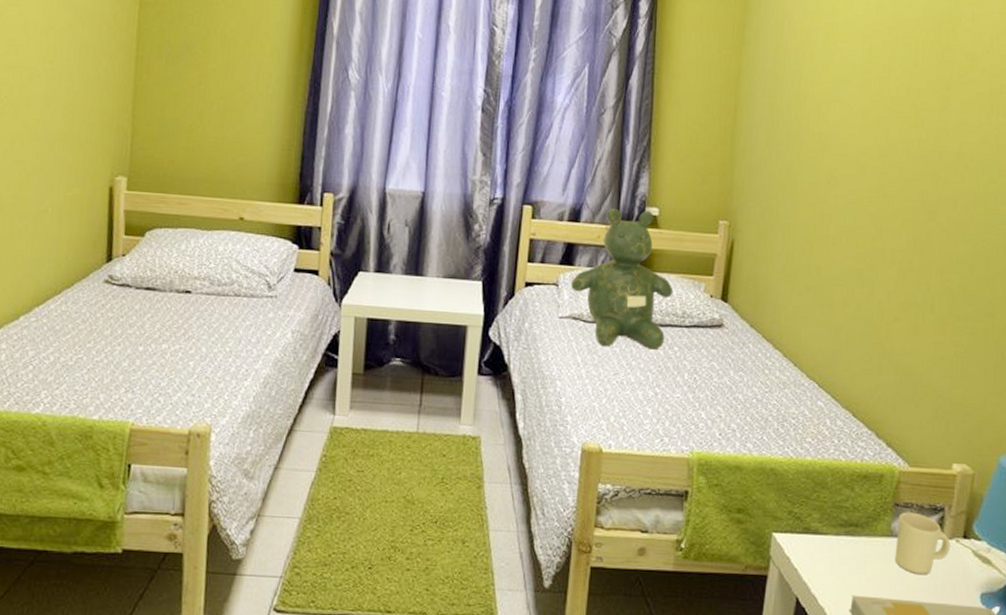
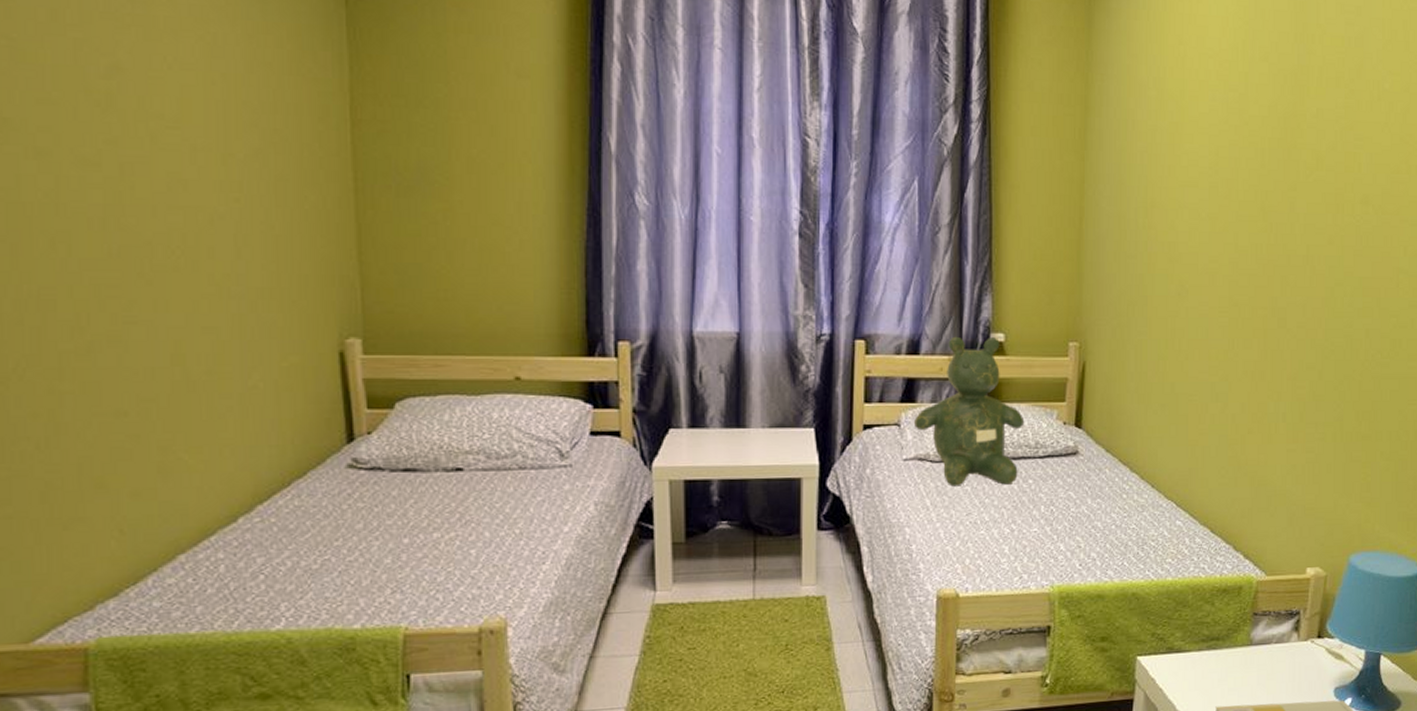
mug: present [895,512,951,575] -> none [1255,619,1306,678]

